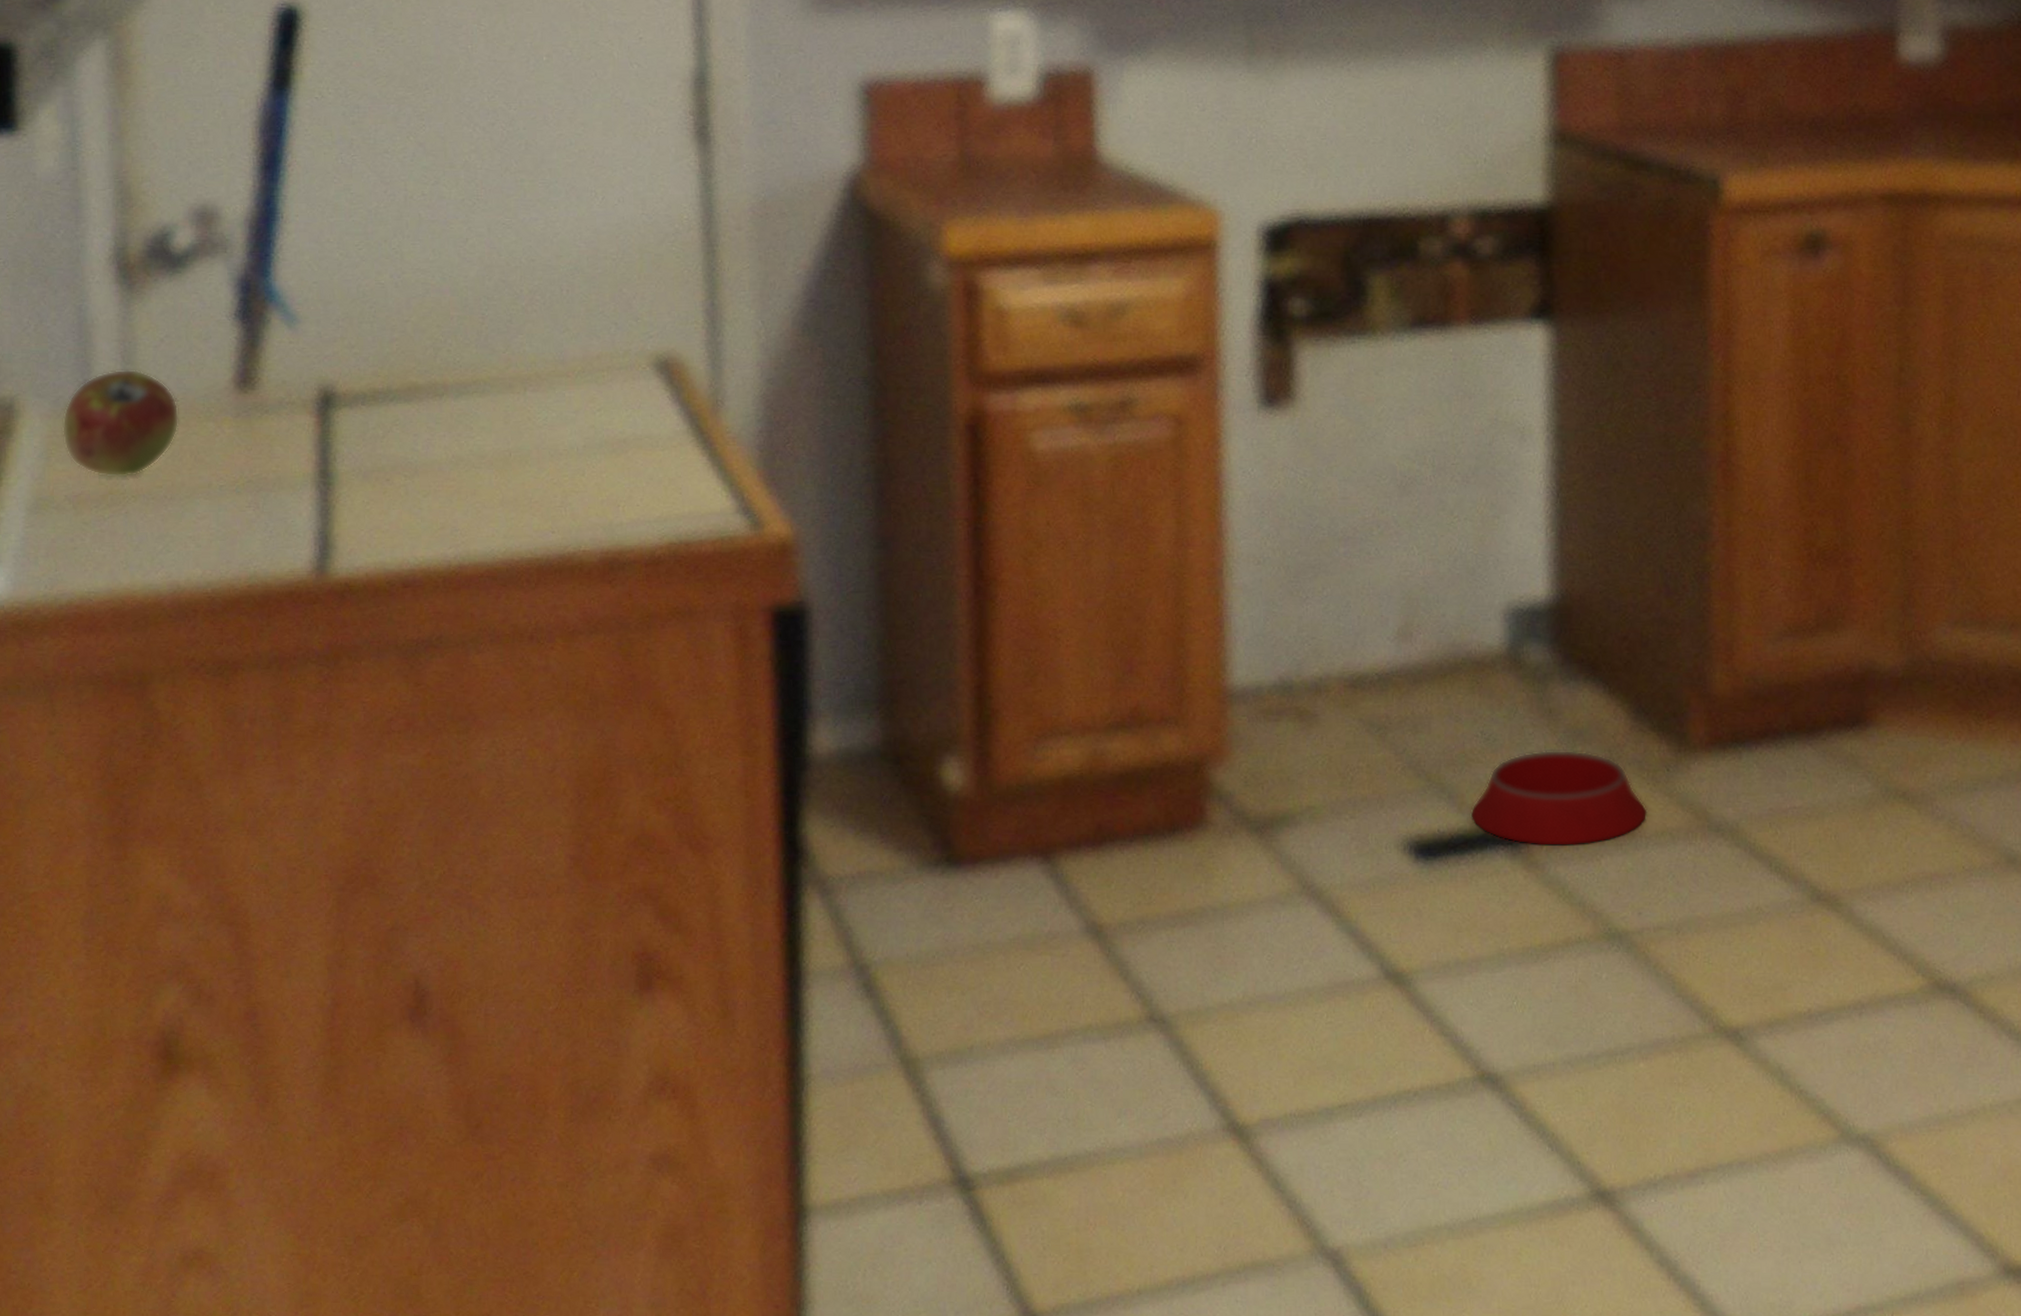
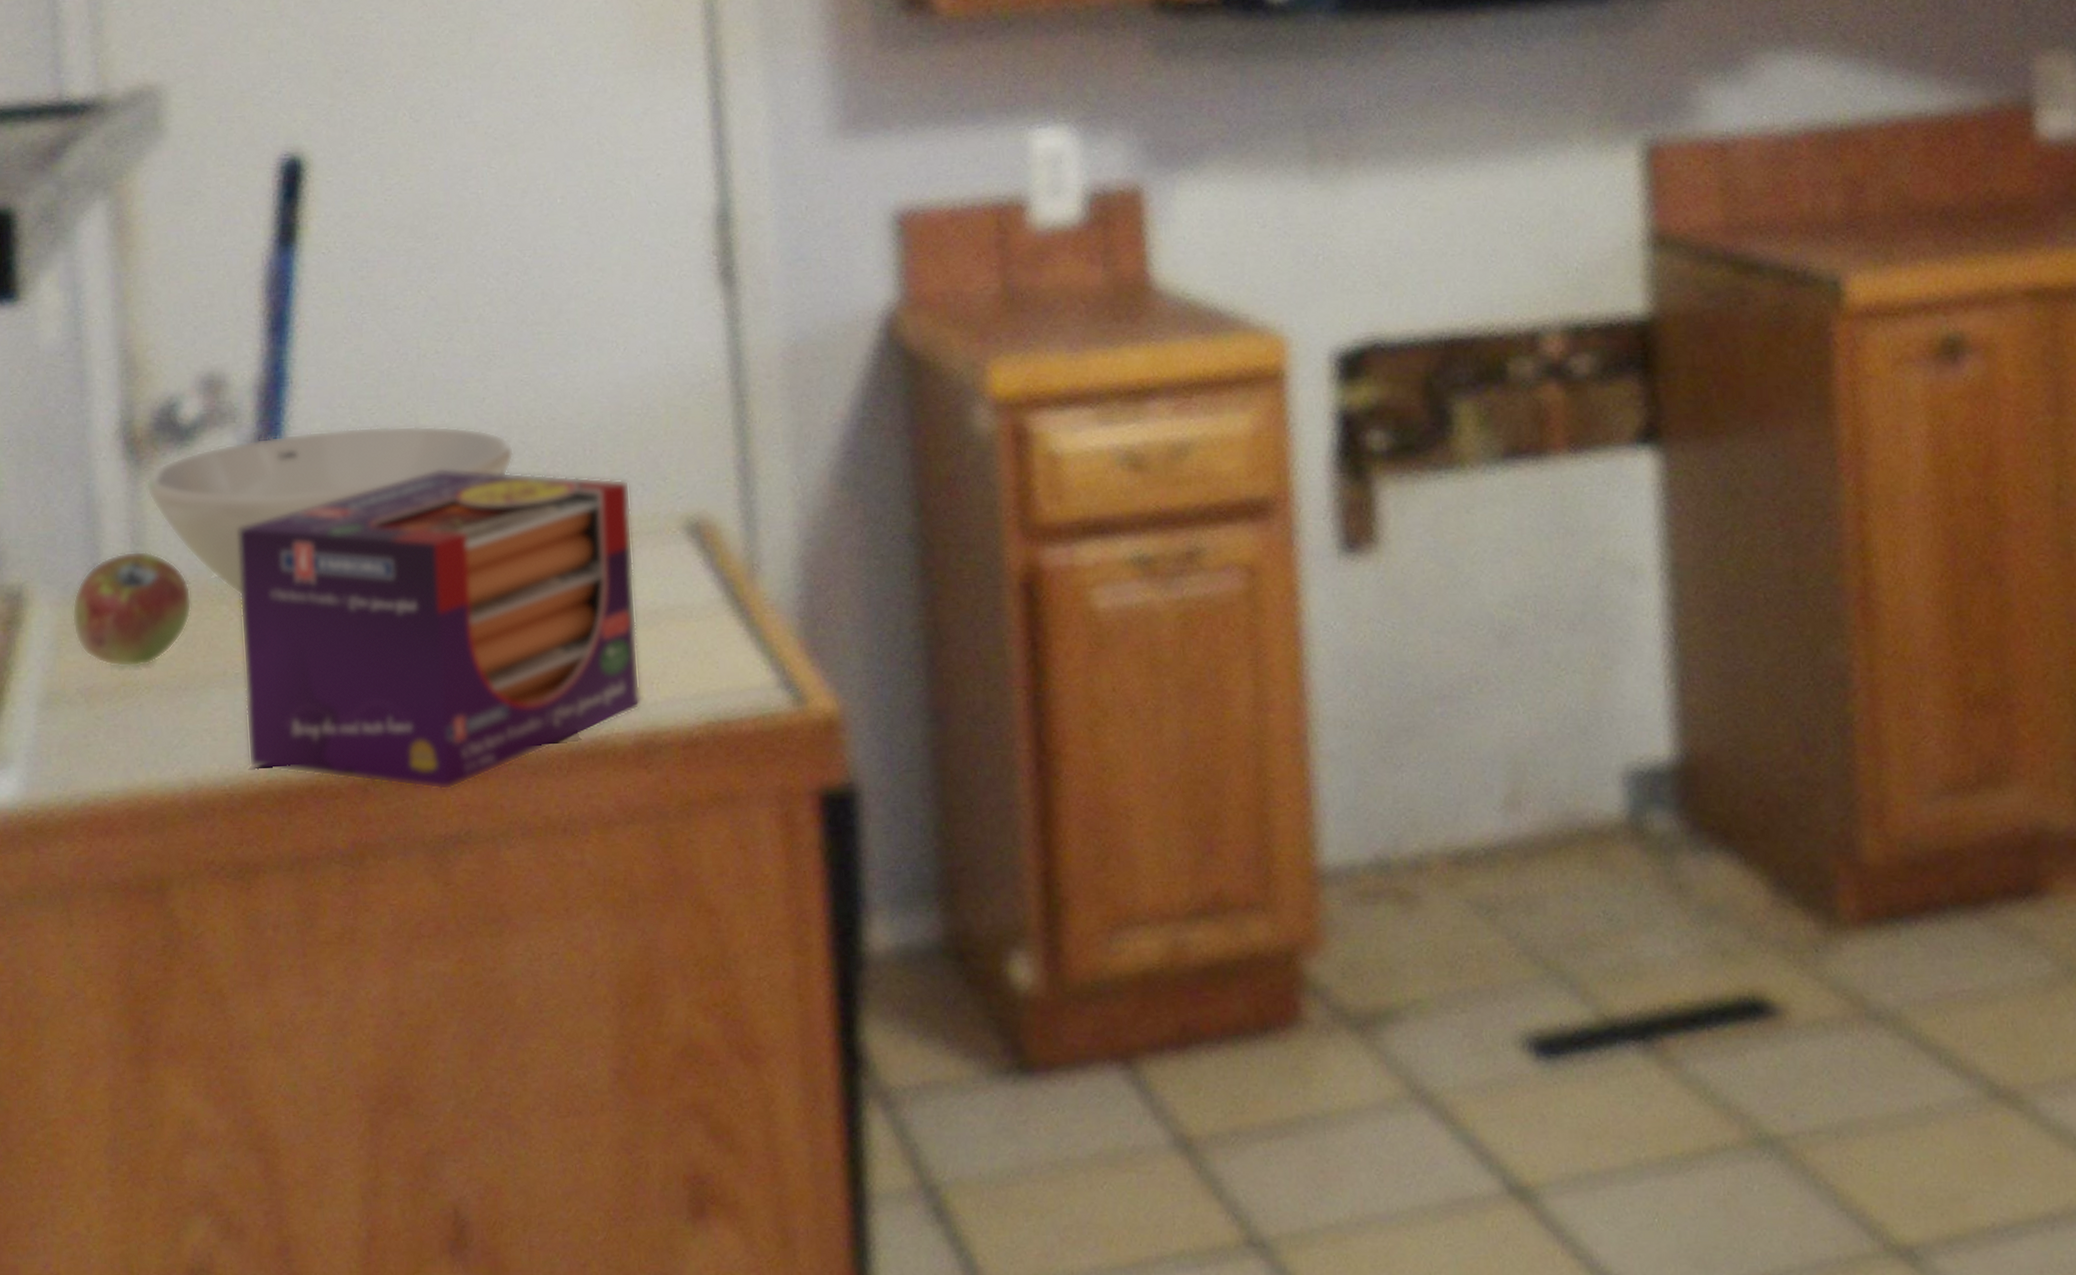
bowl: none [137,261,495,414] -> present [145,425,515,596]
food package: none [226,304,607,598] -> present [238,470,641,790]
pet bowl: present [1470,749,1648,847] -> none [1595,929,1796,1041]

